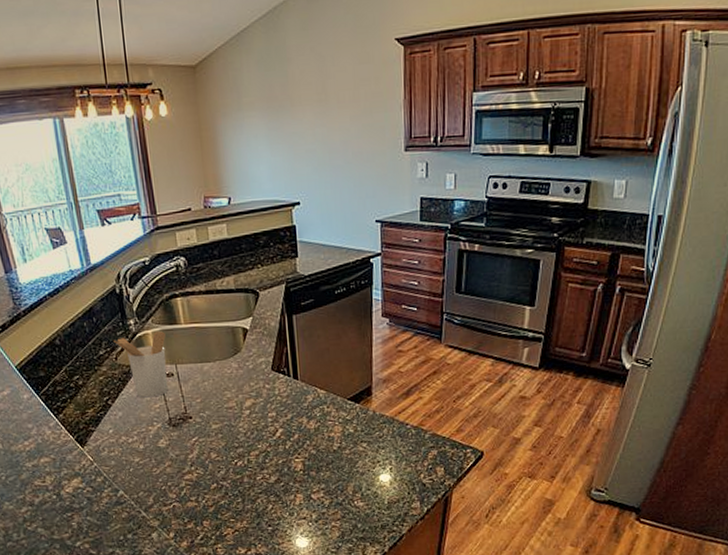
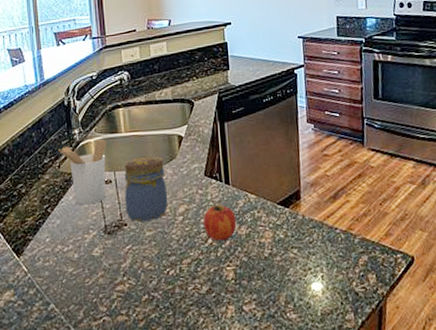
jar: none [185,348,234,415] -> present [124,155,168,222]
fruit: none [271,399,305,435] -> present [203,204,237,241]

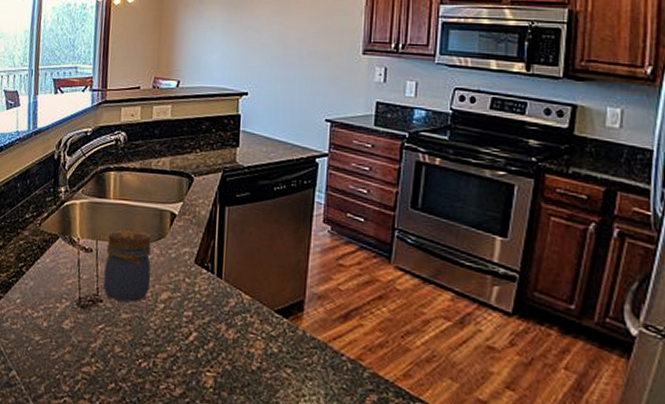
utensil holder: present [58,140,107,205] -> none [42,203,93,272]
fruit: present [203,204,237,241] -> none [186,298,225,342]

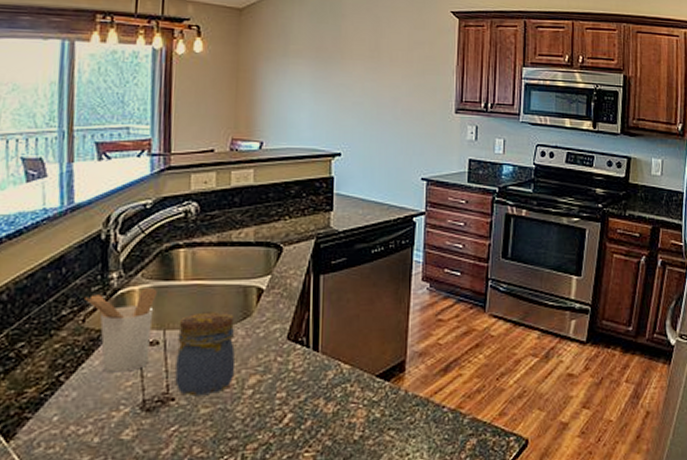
utensil holder: none [42,203,93,272] -> present [85,288,157,373]

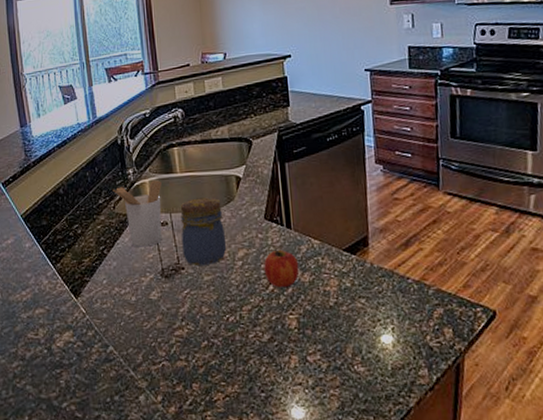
fruit: none [279,375,323,421] -> present [264,249,299,288]

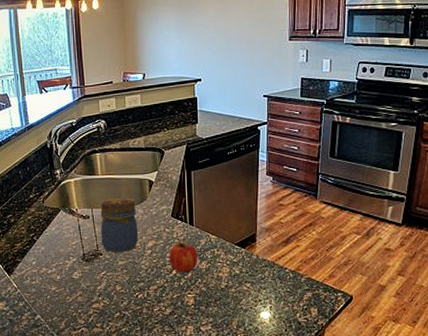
utensil holder: present [113,180,162,247] -> none [42,180,85,236]

